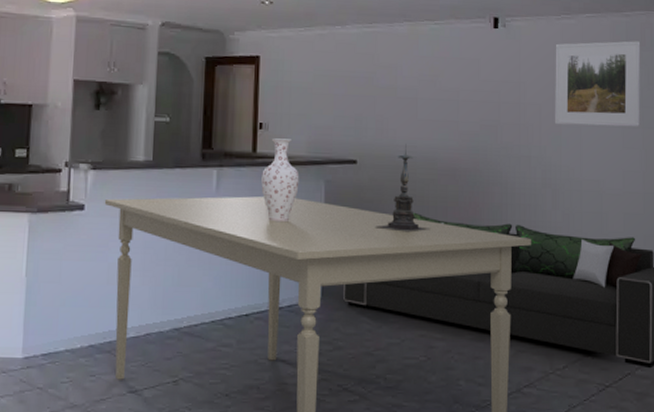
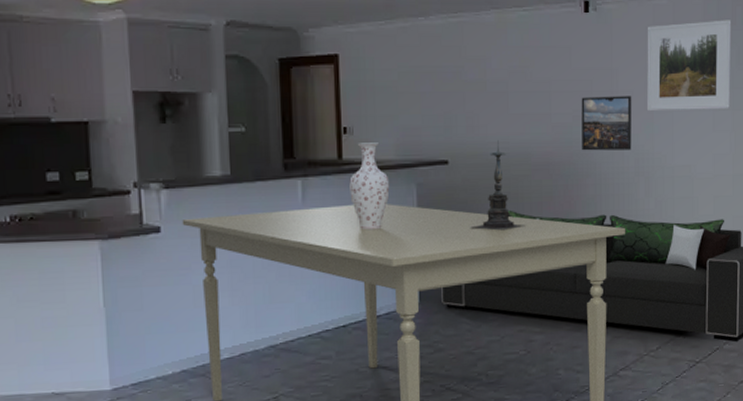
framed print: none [489,107,540,161] -> present [581,96,632,151]

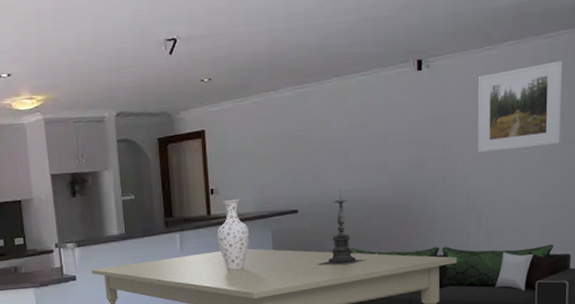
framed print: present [581,96,632,151] -> none [415,140,464,193]

